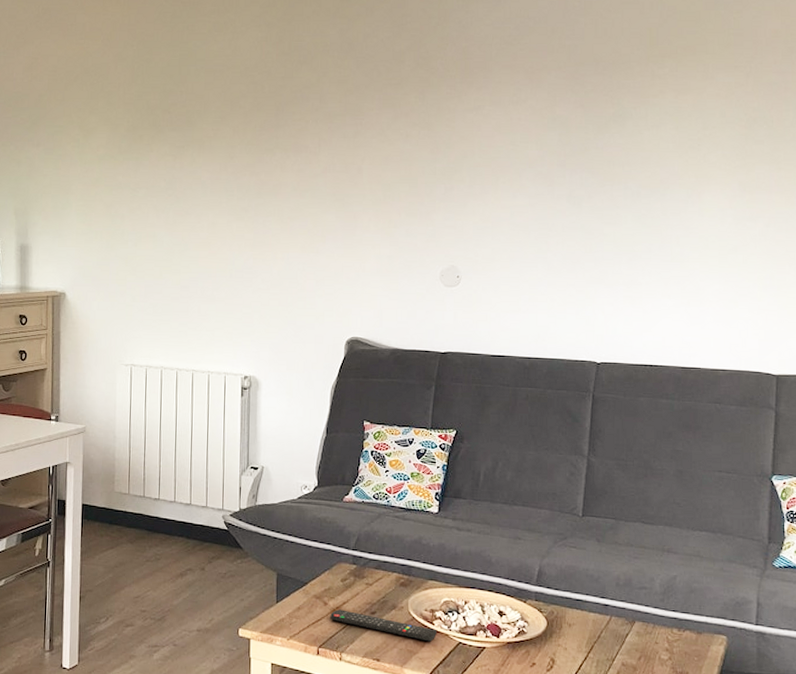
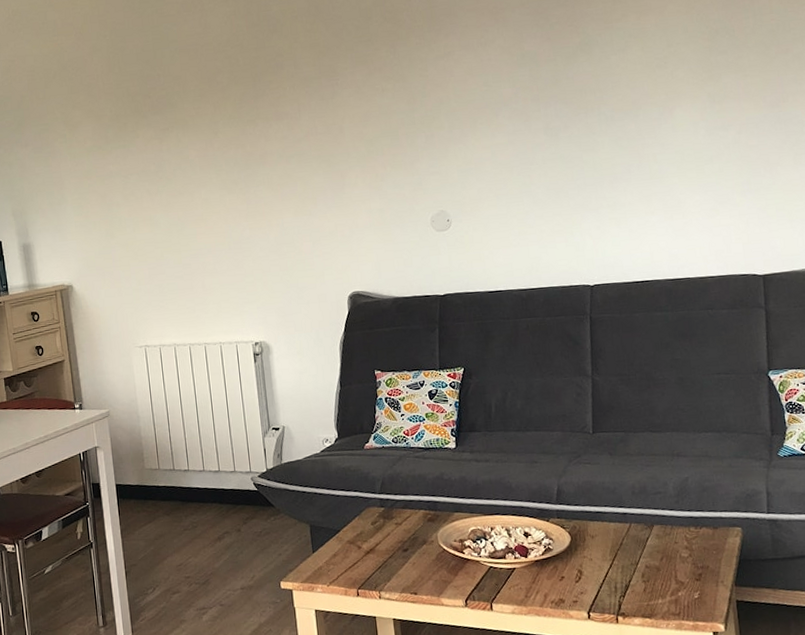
remote control: present [330,609,437,642] -> none [365,551,468,570]

